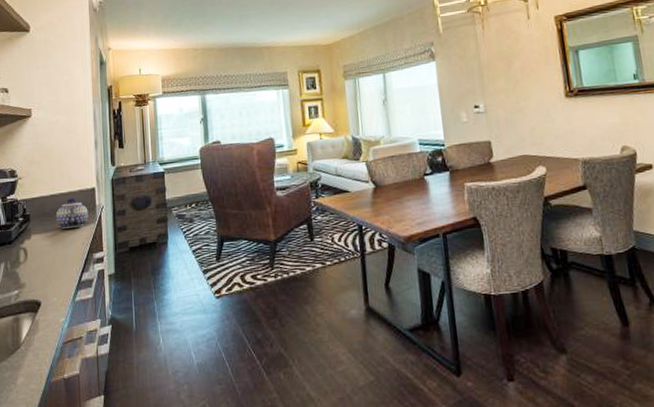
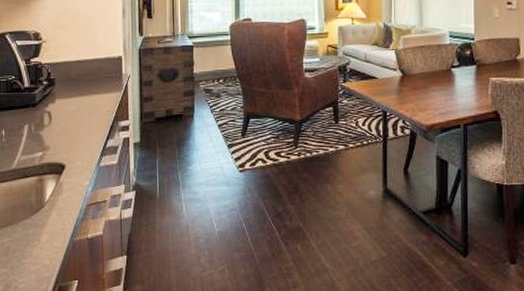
teapot: present [55,198,89,229] -> none [81,65,115,95]

